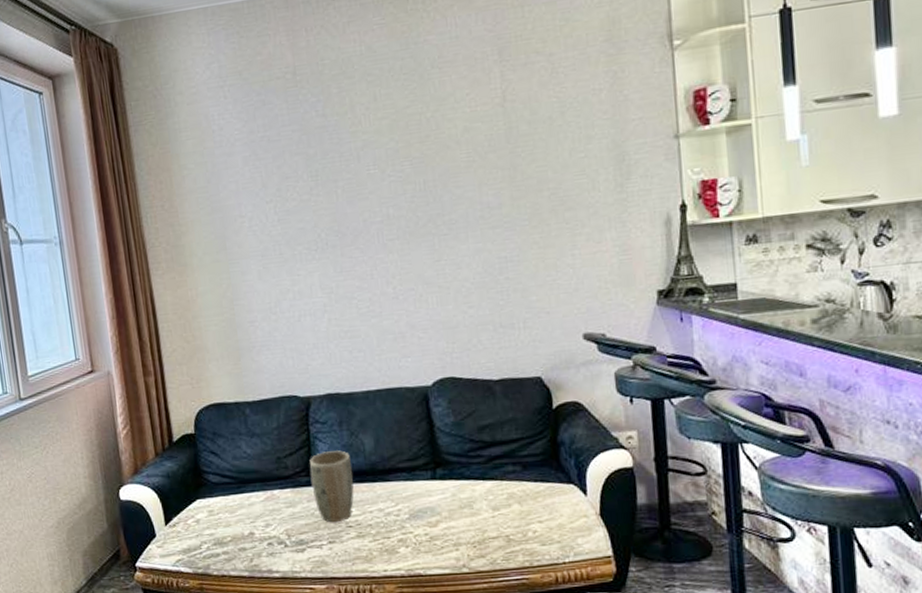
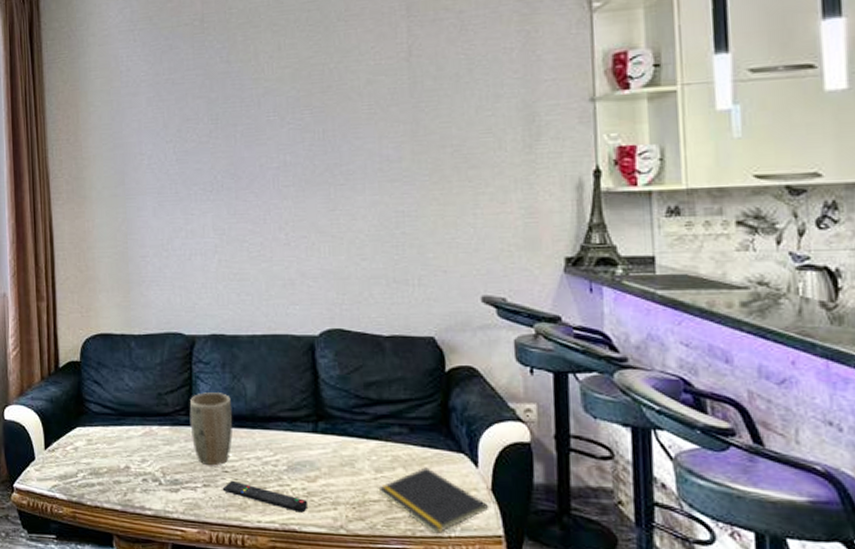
remote control: none [347,534,431,558] -> present [222,480,308,513]
notepad: none [496,501,599,561] -> present [378,467,490,534]

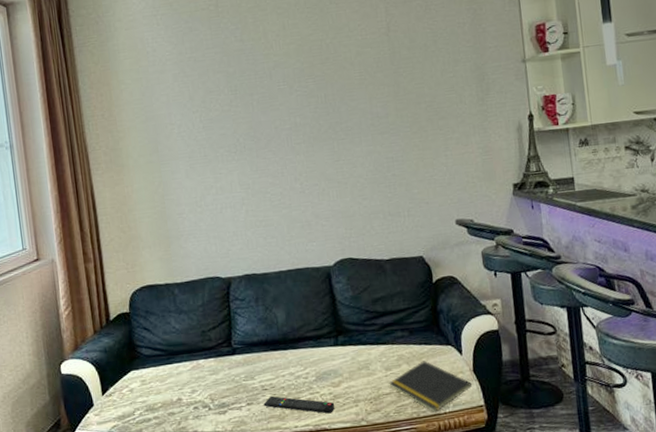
plant pot: present [189,392,233,466] -> none [230,323,269,387]

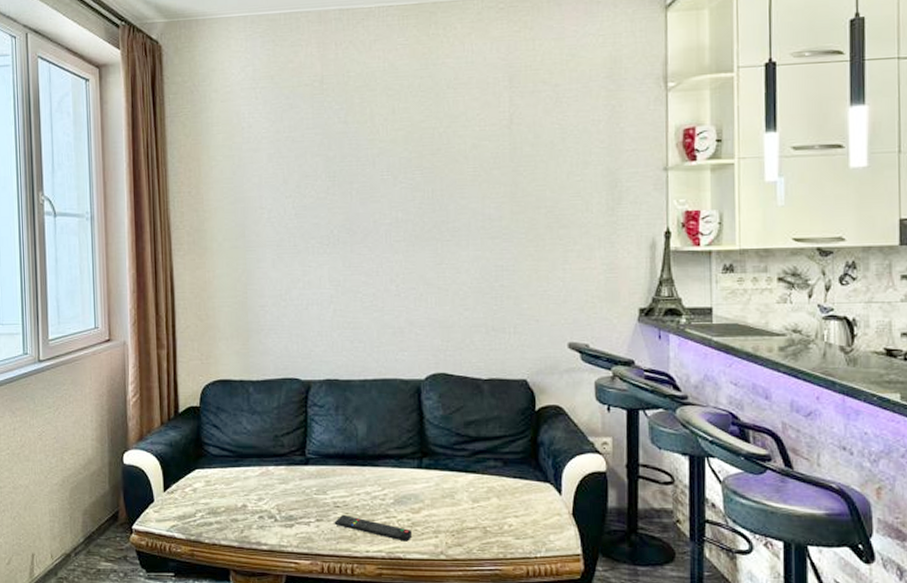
notepad: present [389,360,473,412] -> none [475,496,570,555]

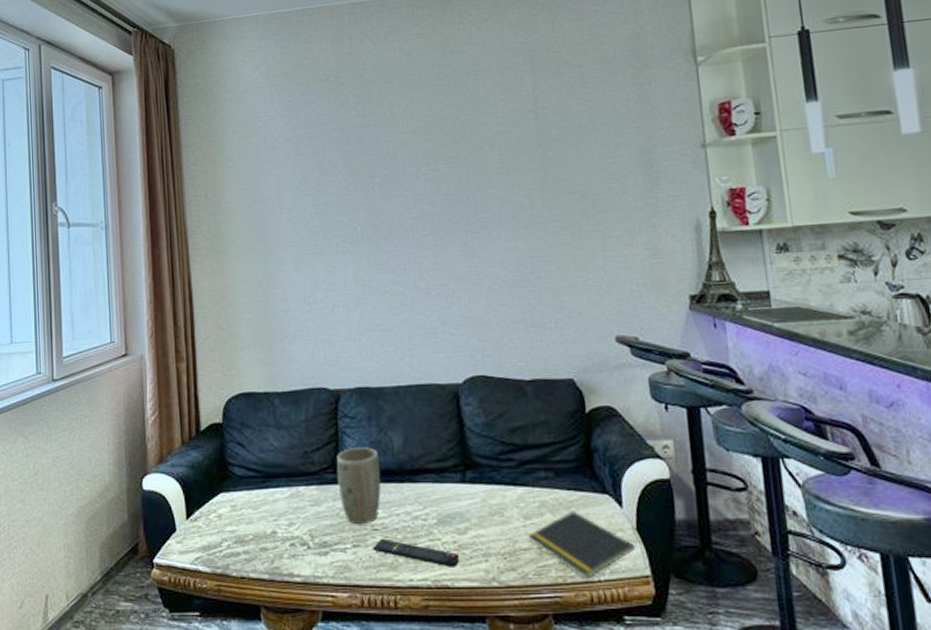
plant pot: none [304,434,344,502] -> present [336,447,381,525]
notepad: none [475,496,570,555] -> present [528,511,636,578]

